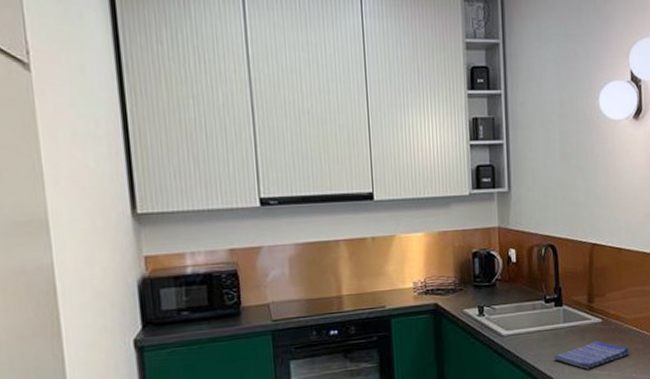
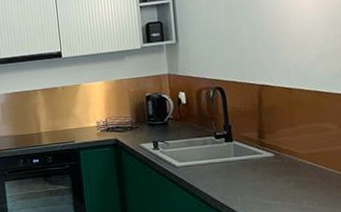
dish towel: present [553,340,629,369] -> none [225,173,305,199]

